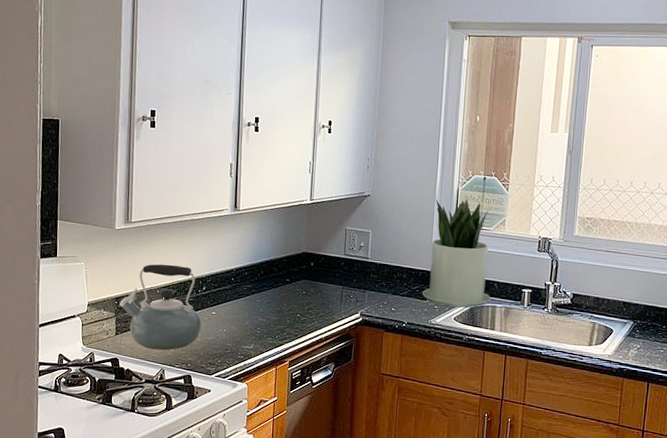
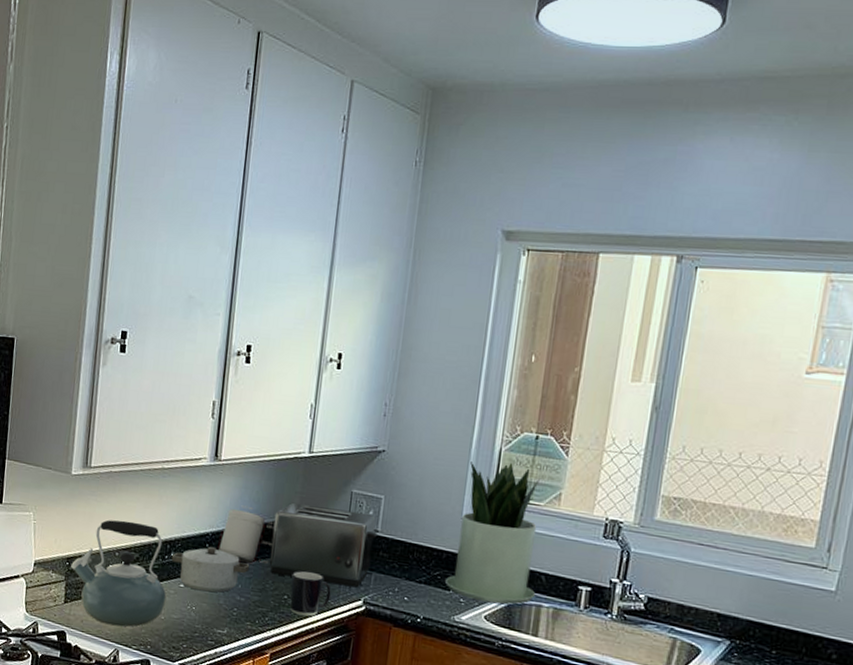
cooking pot: none [203,279,268,317] -> present [171,546,250,593]
canister: none [232,245,287,291] -> present [207,505,275,564]
toaster: none [284,240,368,304] -> present [270,502,377,588]
mug: none [302,293,335,330] -> present [290,571,331,617]

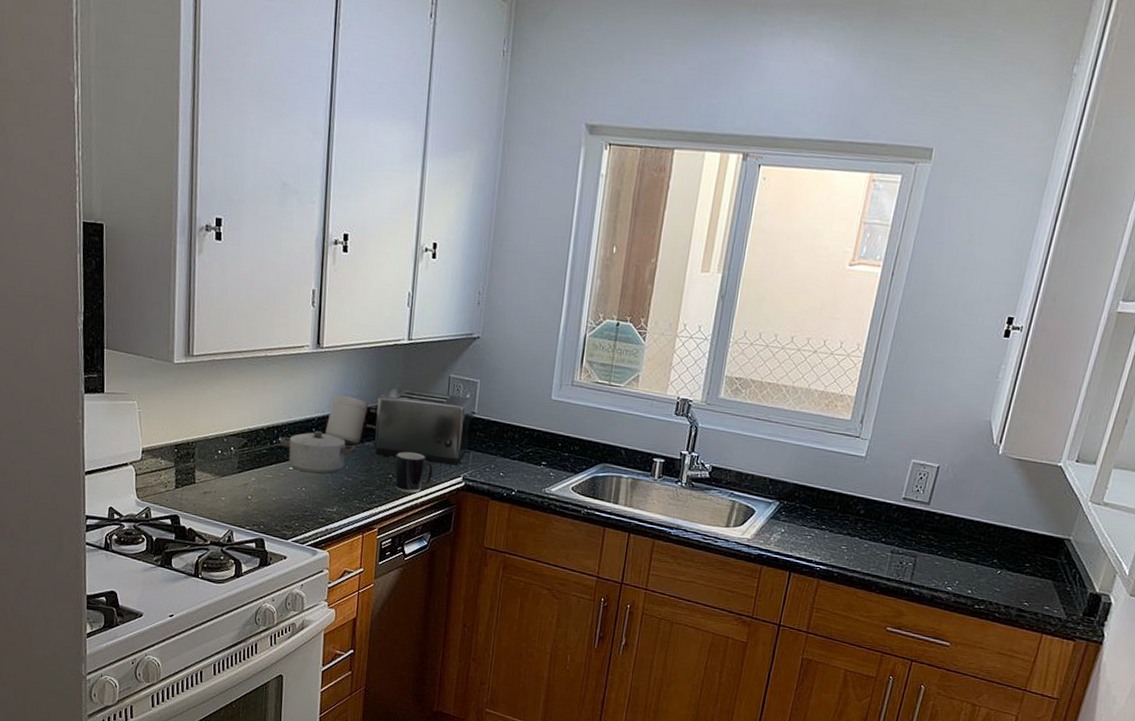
kettle: present [71,520,167,627] -> none [180,407,277,509]
planter: present [444,461,540,605] -> none [536,347,620,477]

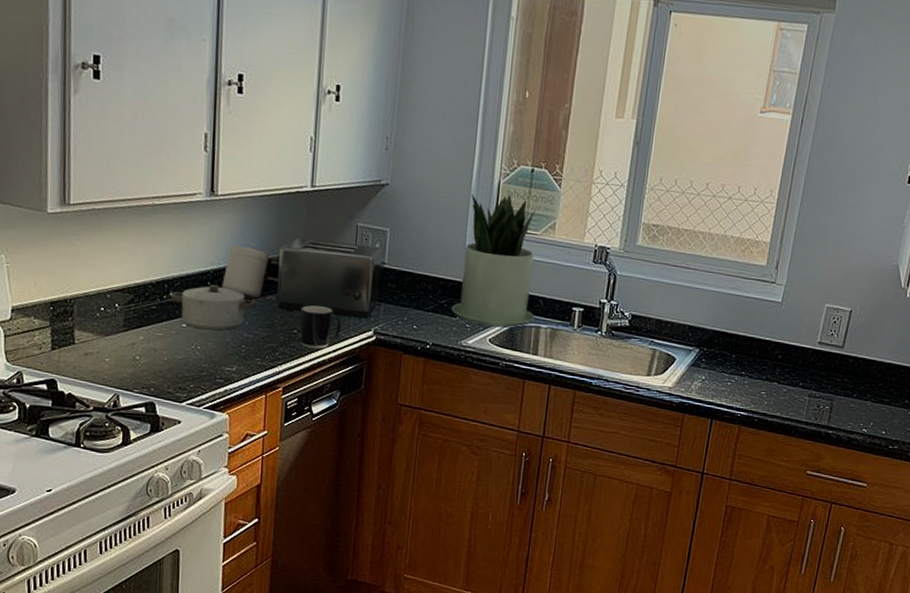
planter: none [536,347,620,477] -> present [451,194,536,328]

